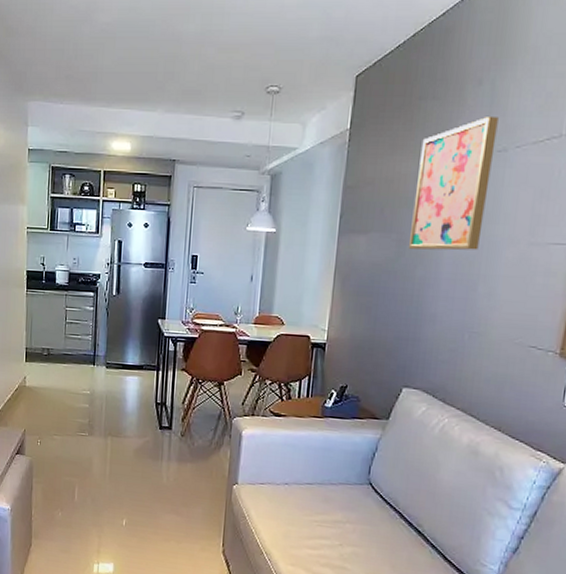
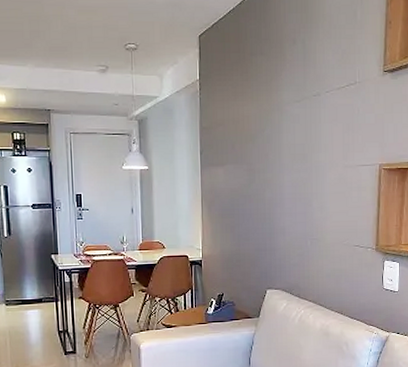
wall art: present [408,115,499,251] -> none [256,68,311,176]

